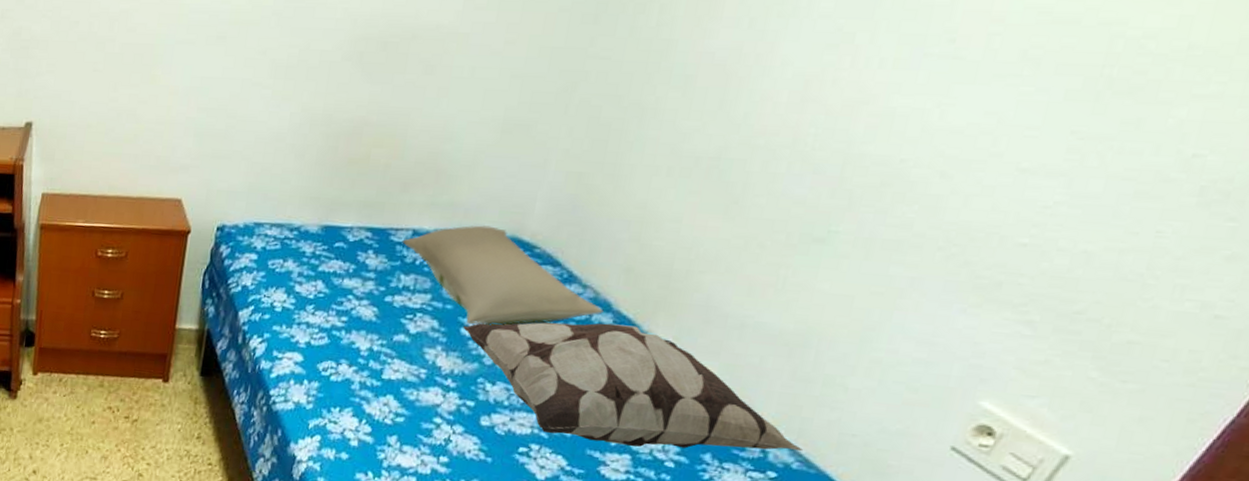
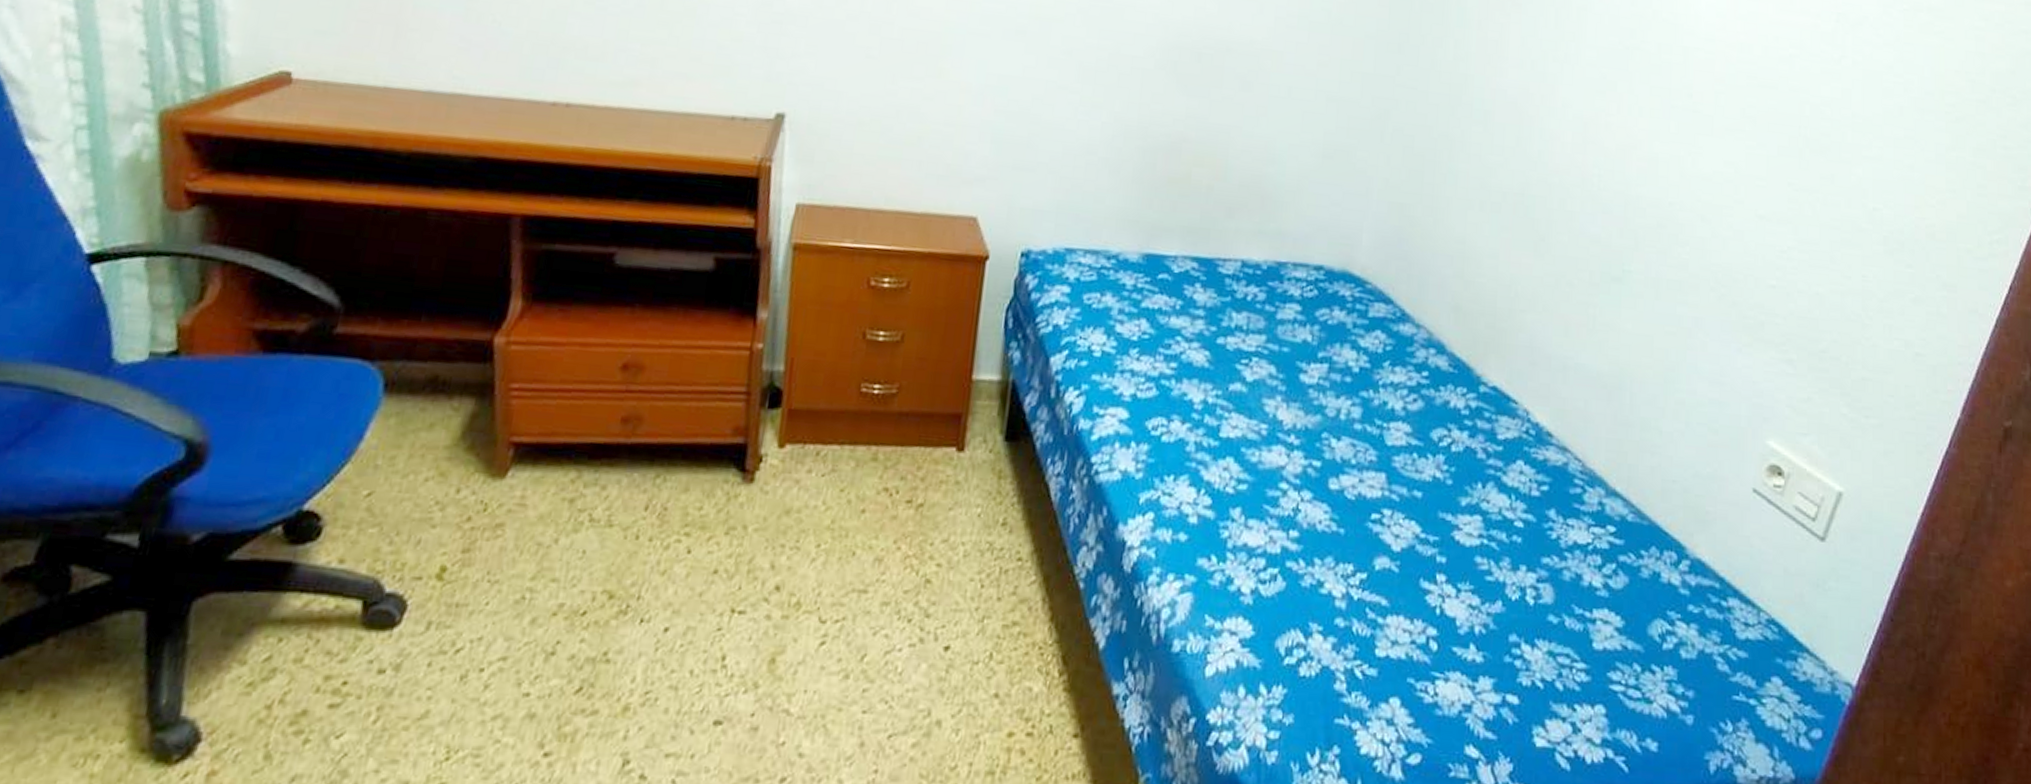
pillow: present [402,225,604,326] -> none [1231,257,1438,371]
decorative pillow: present [463,322,804,452] -> none [1302,366,1635,506]

